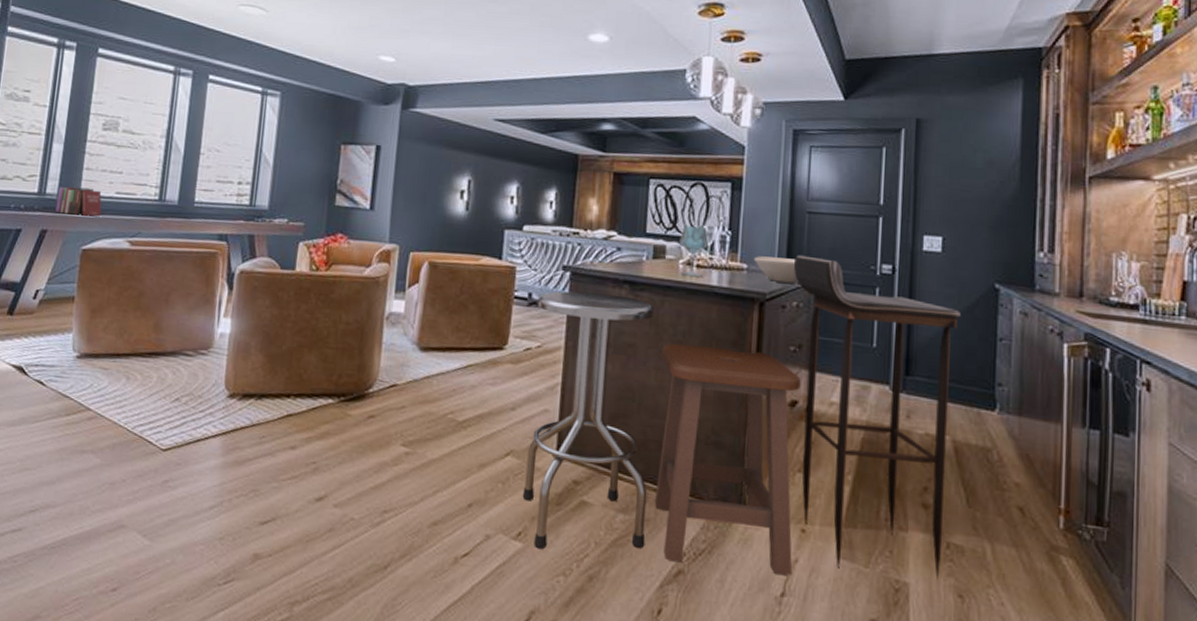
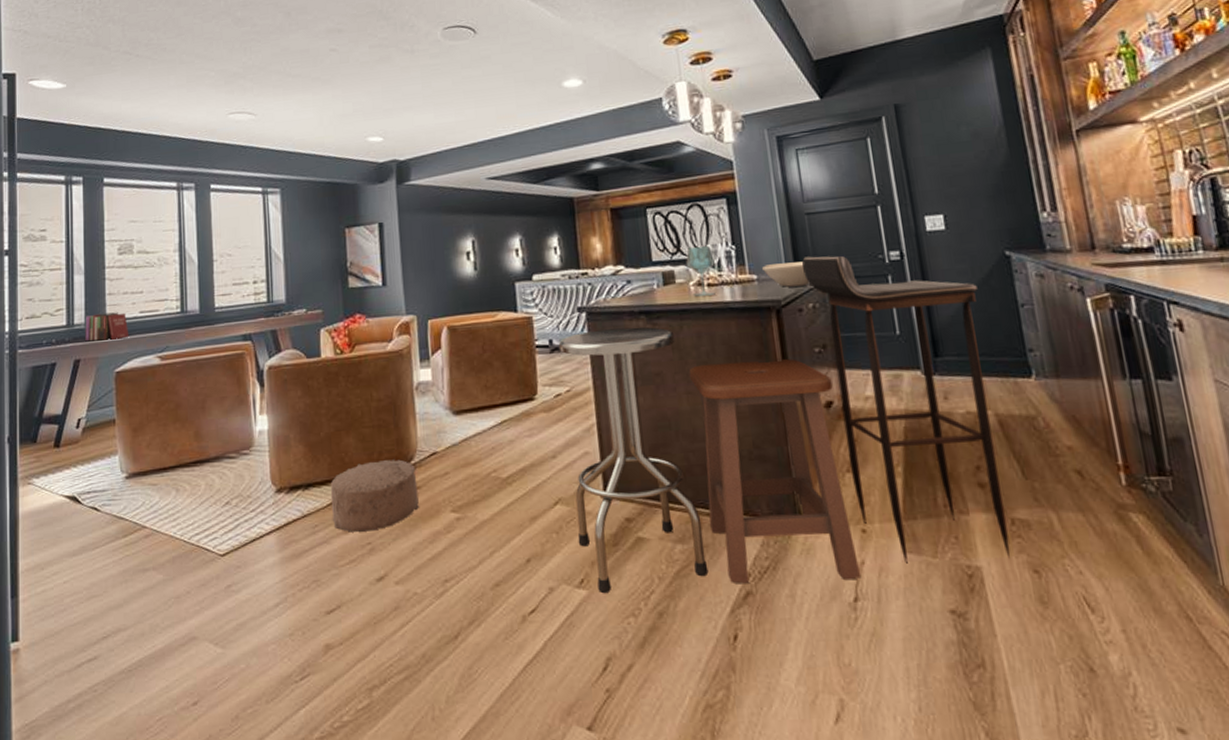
pouf: none [281,382,373,451] -> present [330,458,419,532]

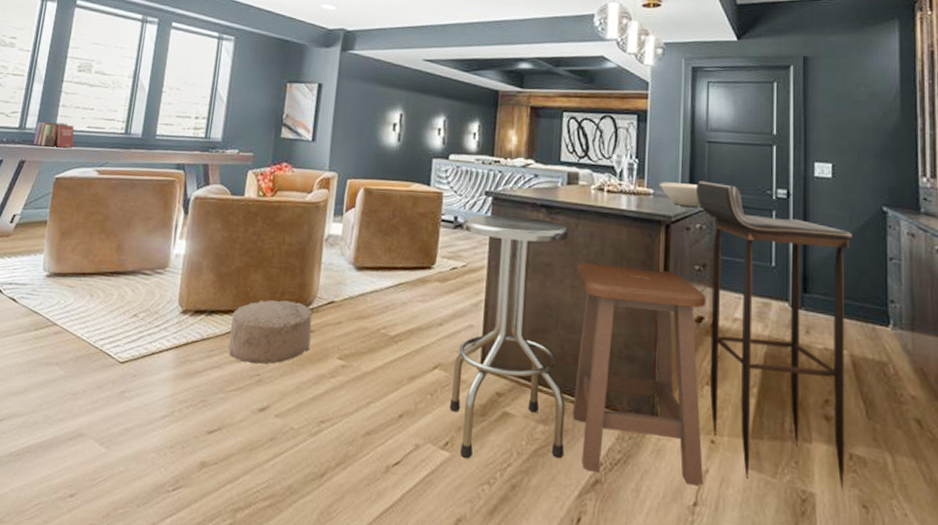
wine glass: present [686,246,715,297] -> none [591,154,617,202]

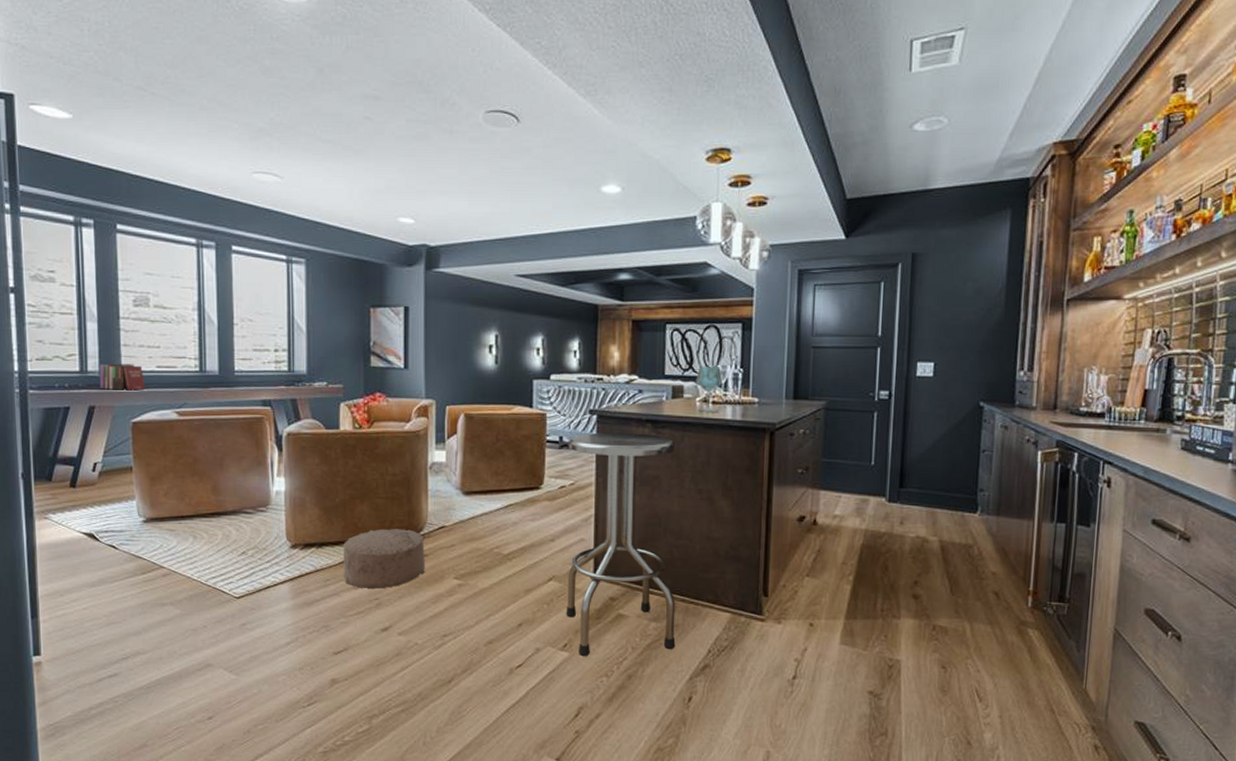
stool: present [572,262,706,485] -> none [682,473,808,661]
wine glass: none [591,154,617,202] -> present [696,366,722,413]
bowl: present [660,182,700,207] -> none [764,390,804,413]
bar stool: present [697,181,852,490] -> none [801,387,949,656]

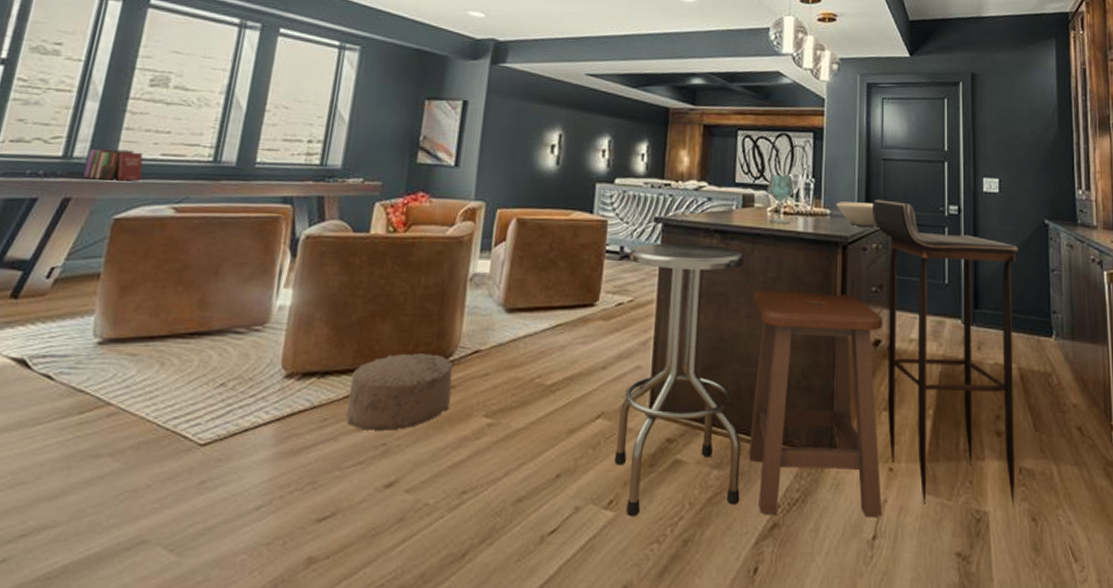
stool: none [682,473,808,661] -> present [748,290,883,516]
bowl: none [764,390,804,413] -> present [836,201,876,226]
bar stool: none [801,387,949,656] -> present [873,199,1018,506]

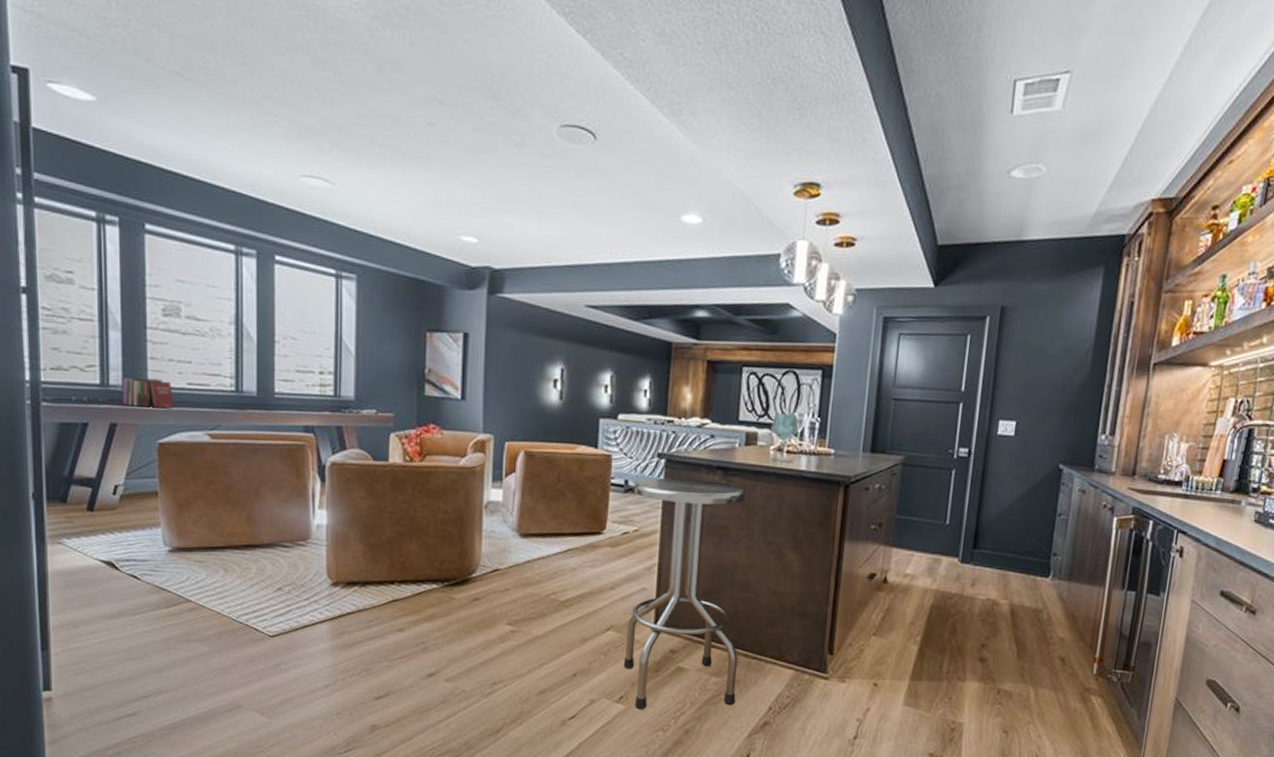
pouf: present [346,352,453,431] -> none [387,569,477,632]
stool: present [748,290,883,516] -> none [744,524,880,722]
bowl: present [836,201,876,226] -> none [841,441,881,467]
bar stool: present [873,199,1018,506] -> none [876,440,1027,719]

